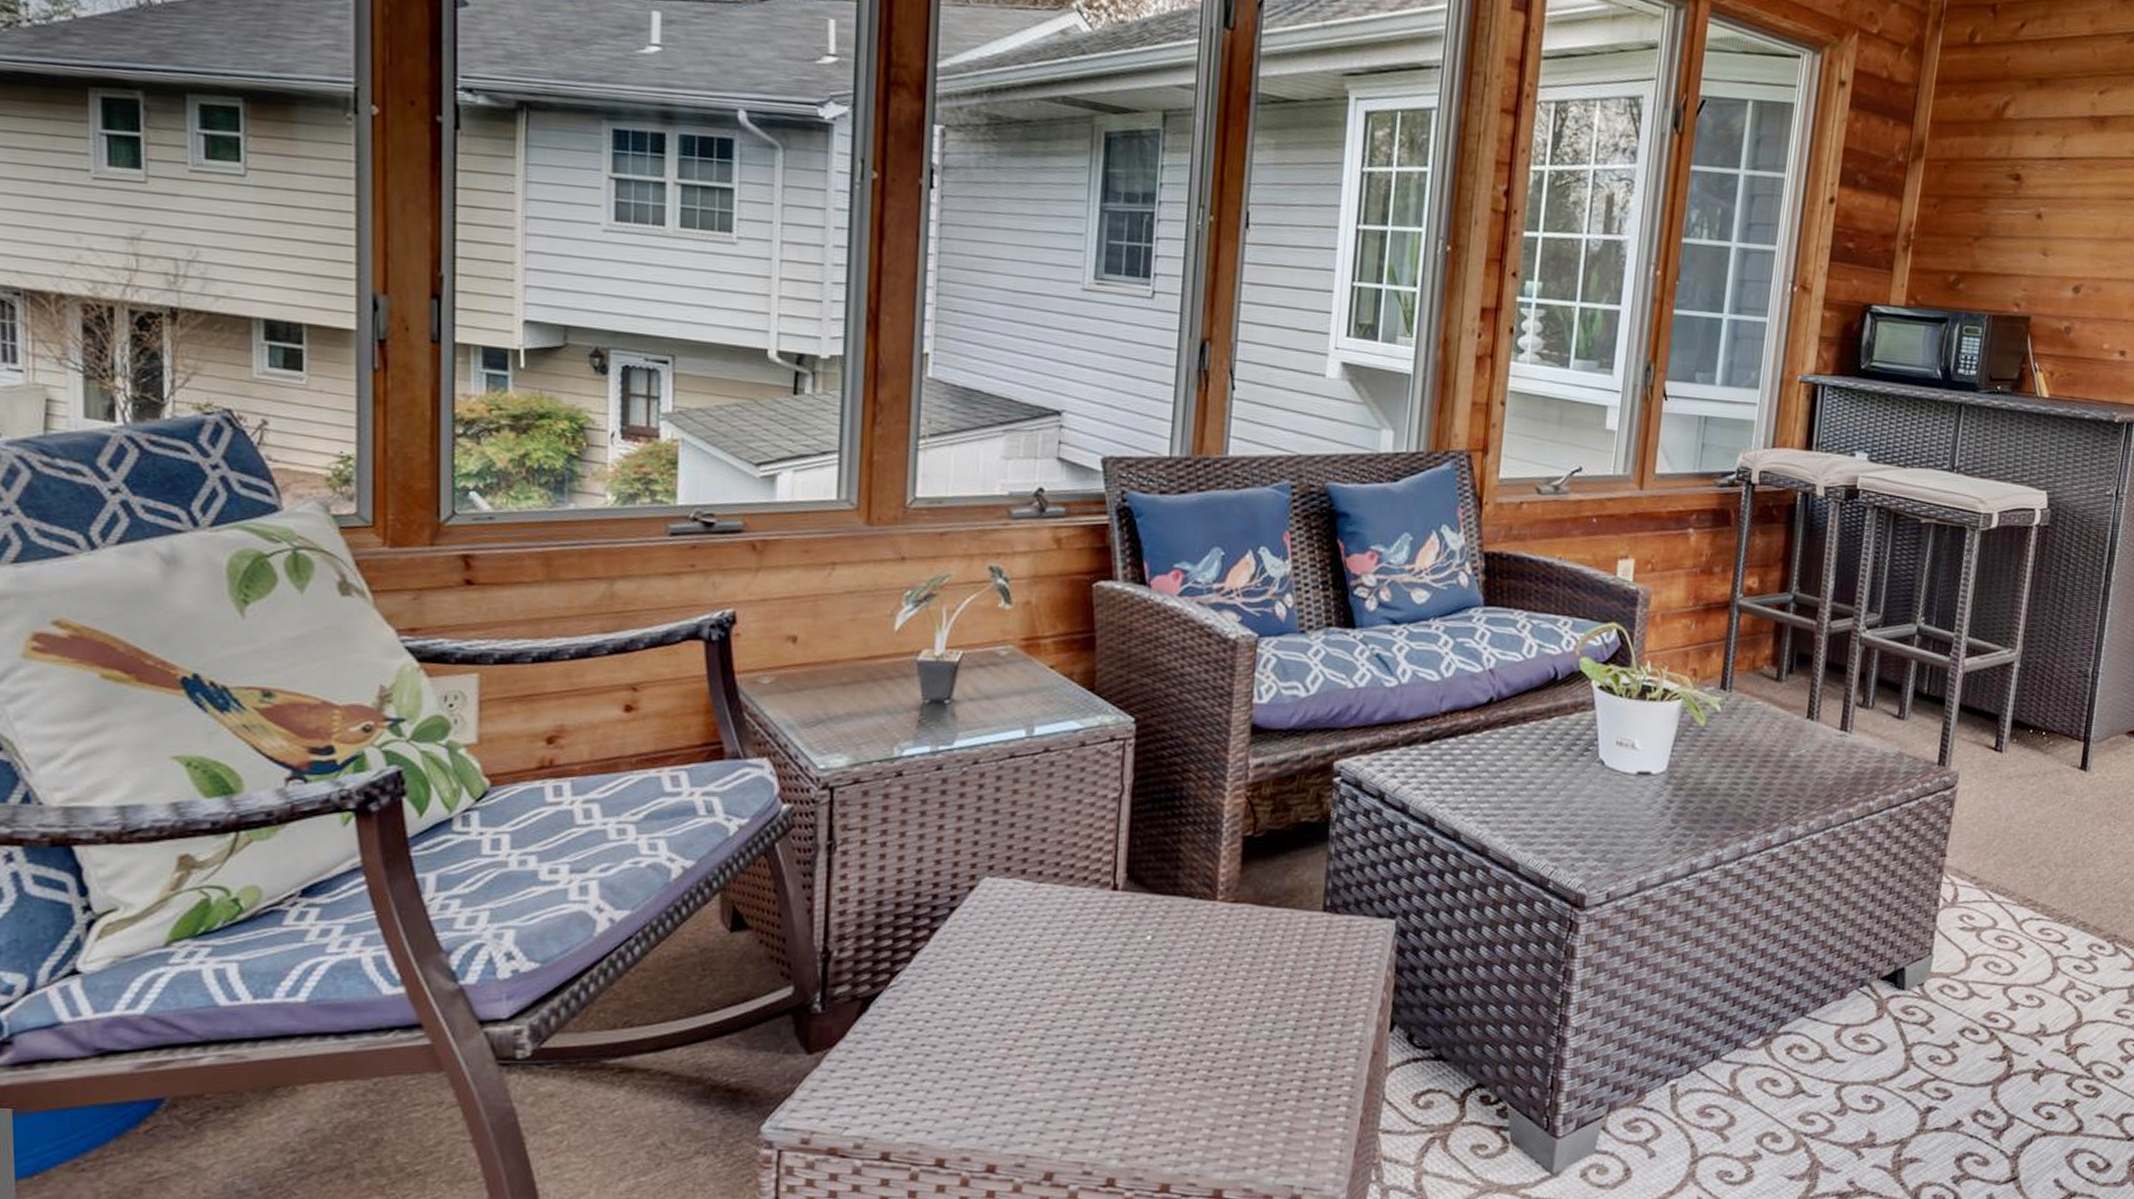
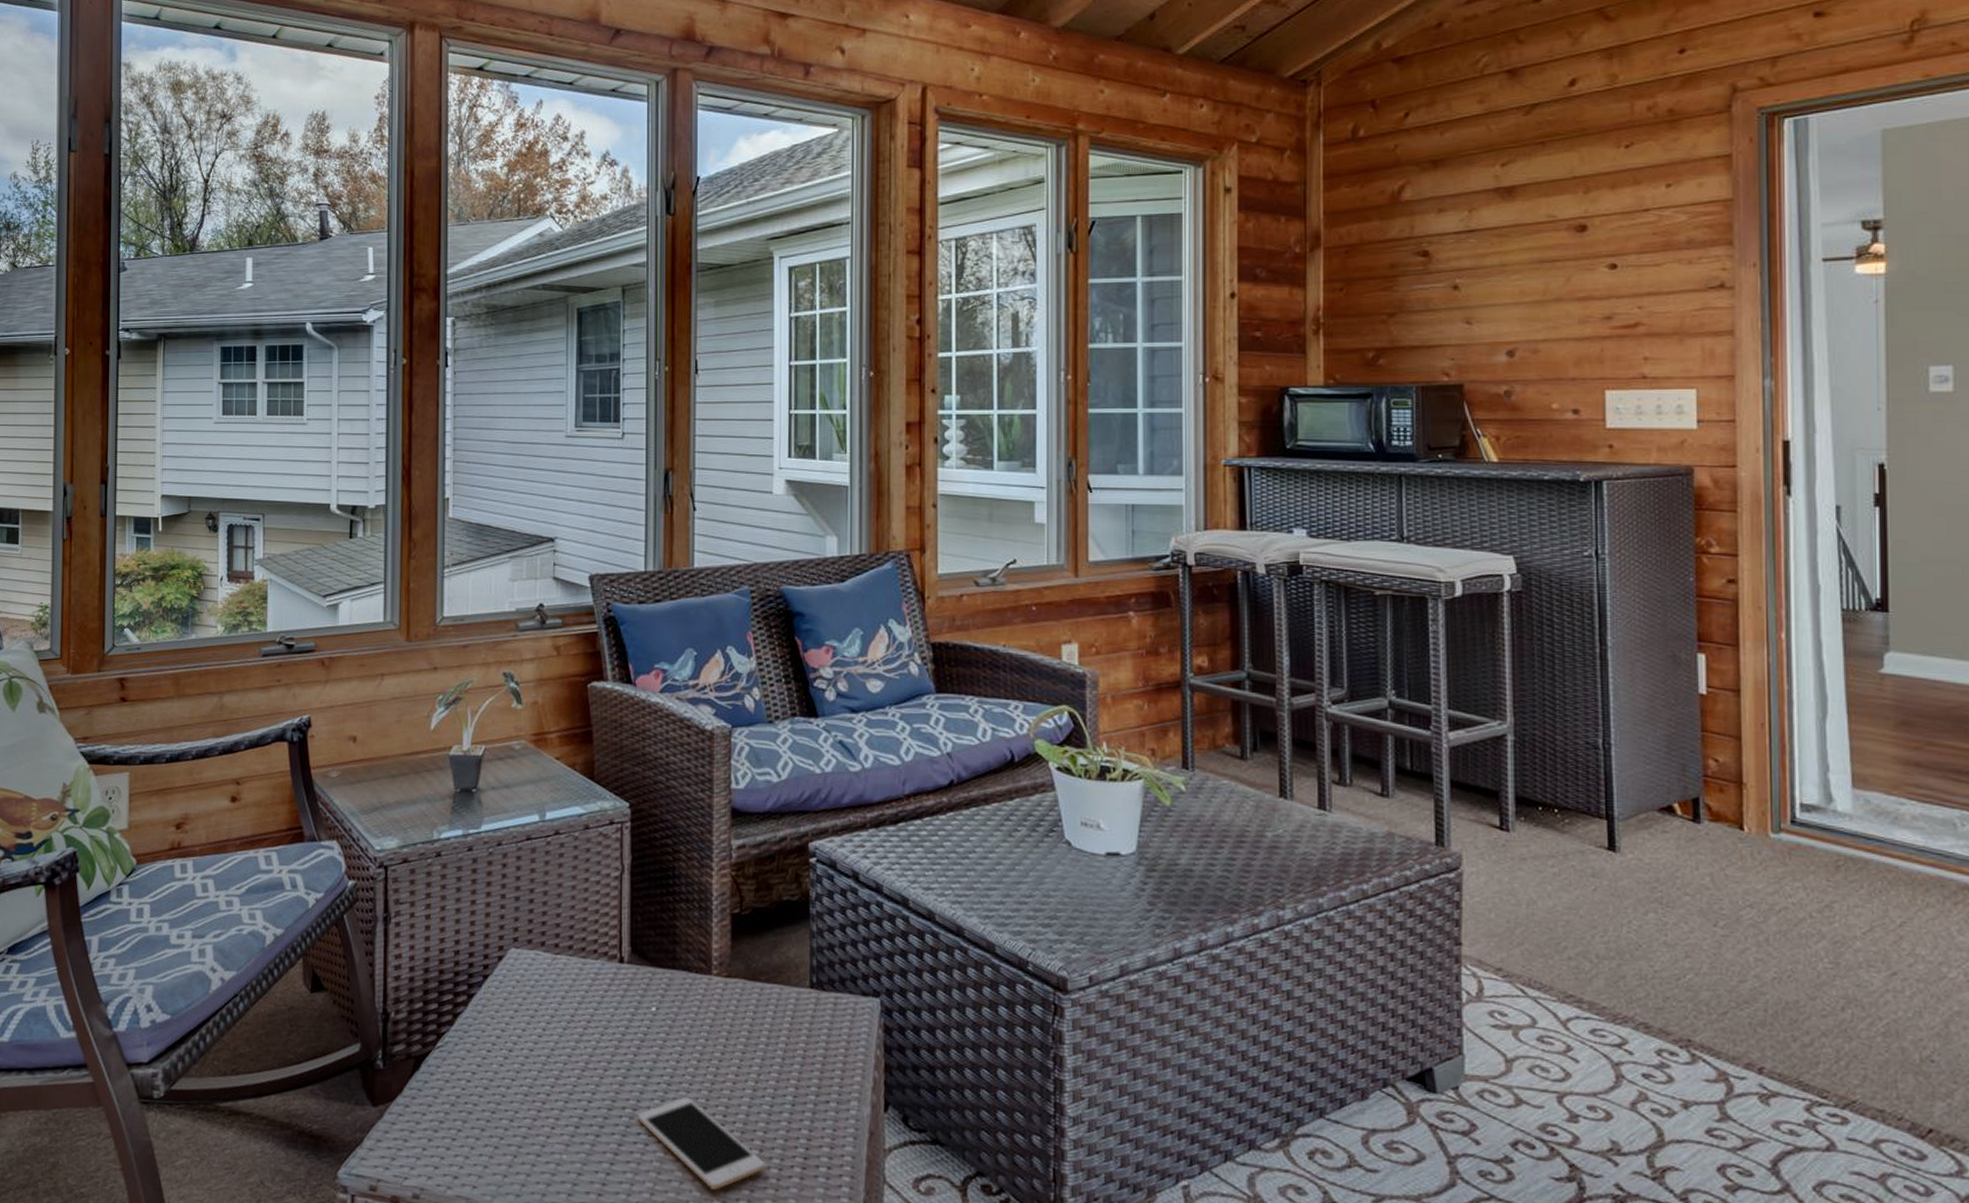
cell phone: none [1122,1026,1261,1118] -> present [637,1097,765,1190]

